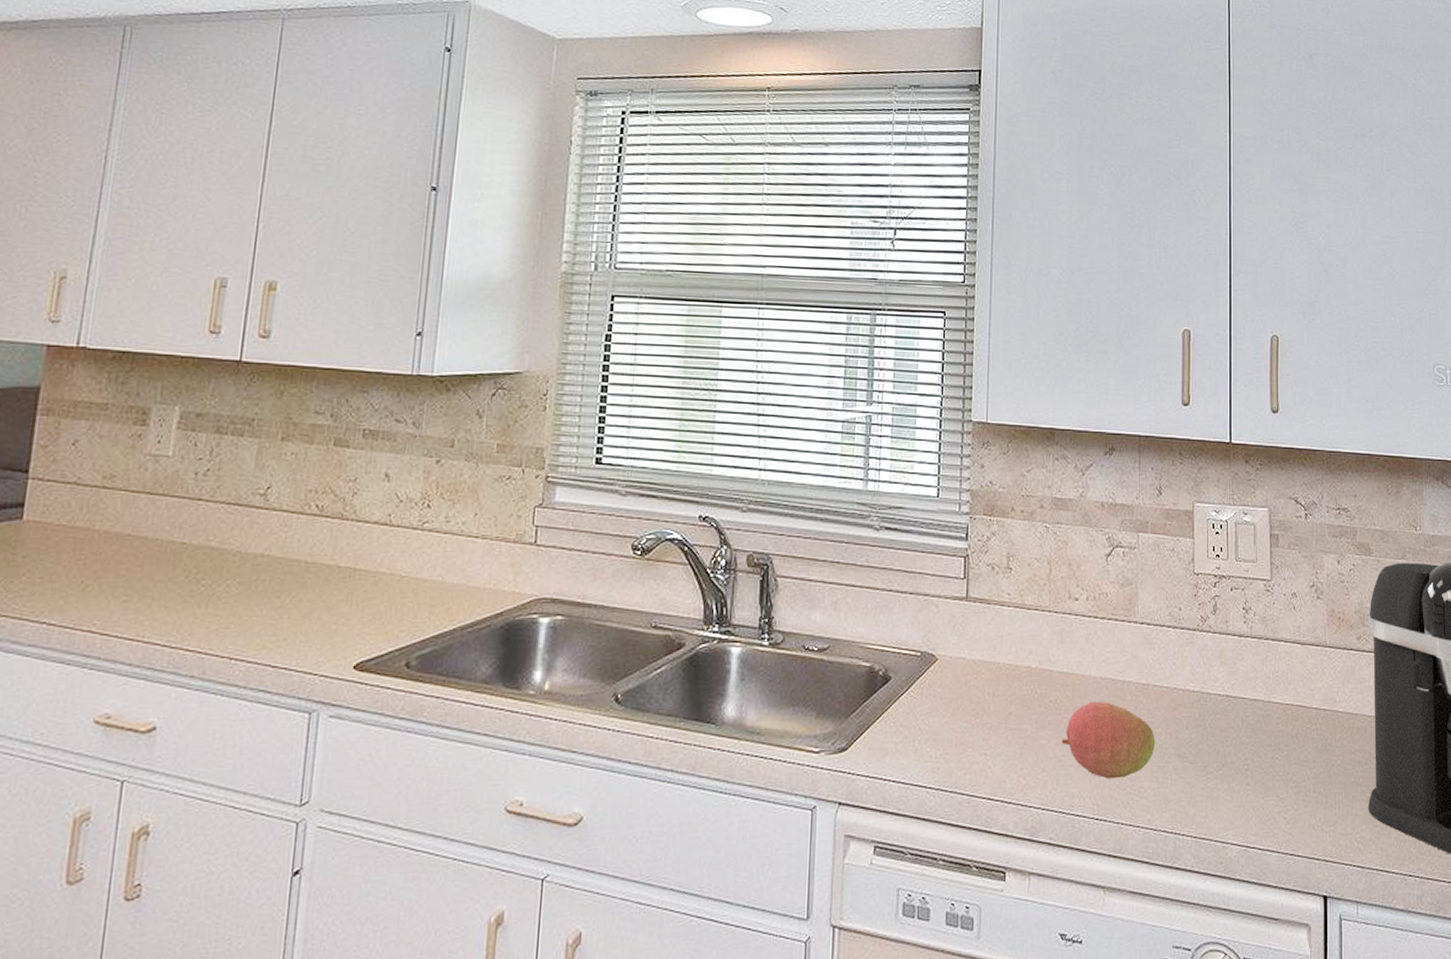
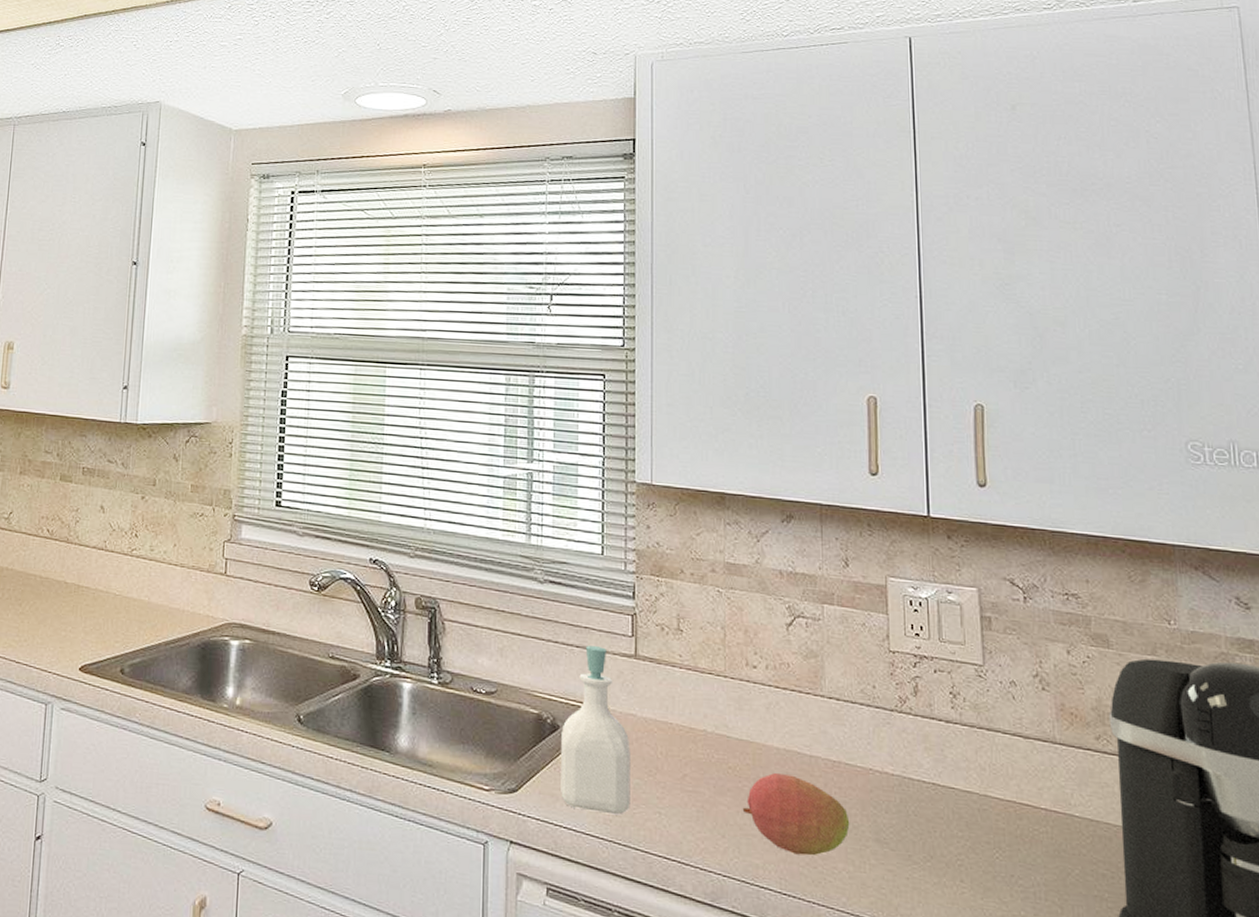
soap bottle: none [890,592,959,762] -> present [561,646,630,816]

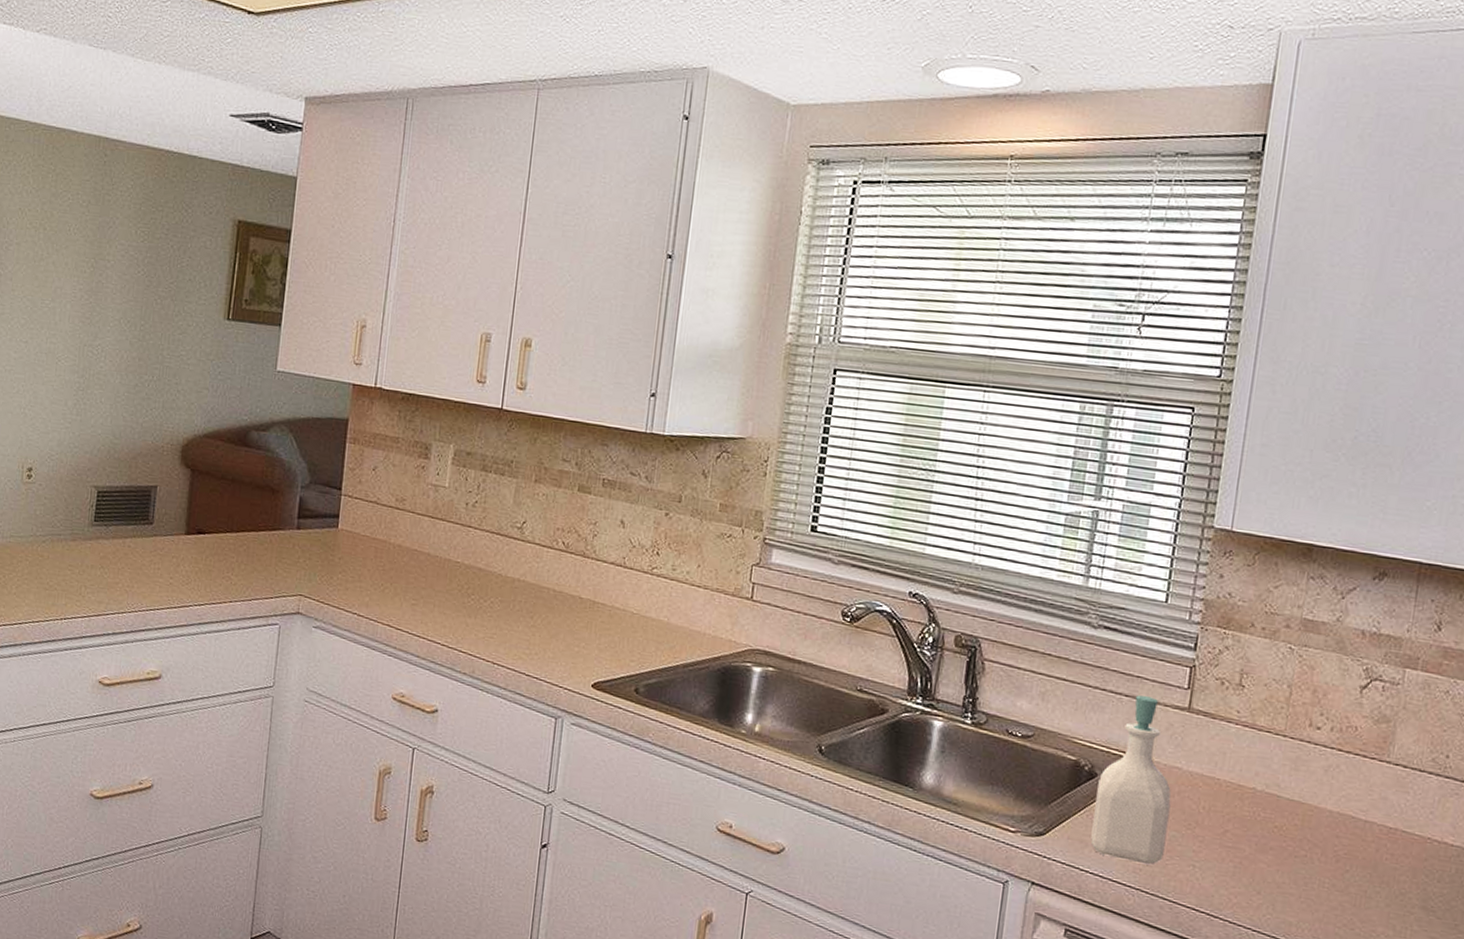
fruit: present [742,773,850,856] -> none [1283,835,1398,918]

